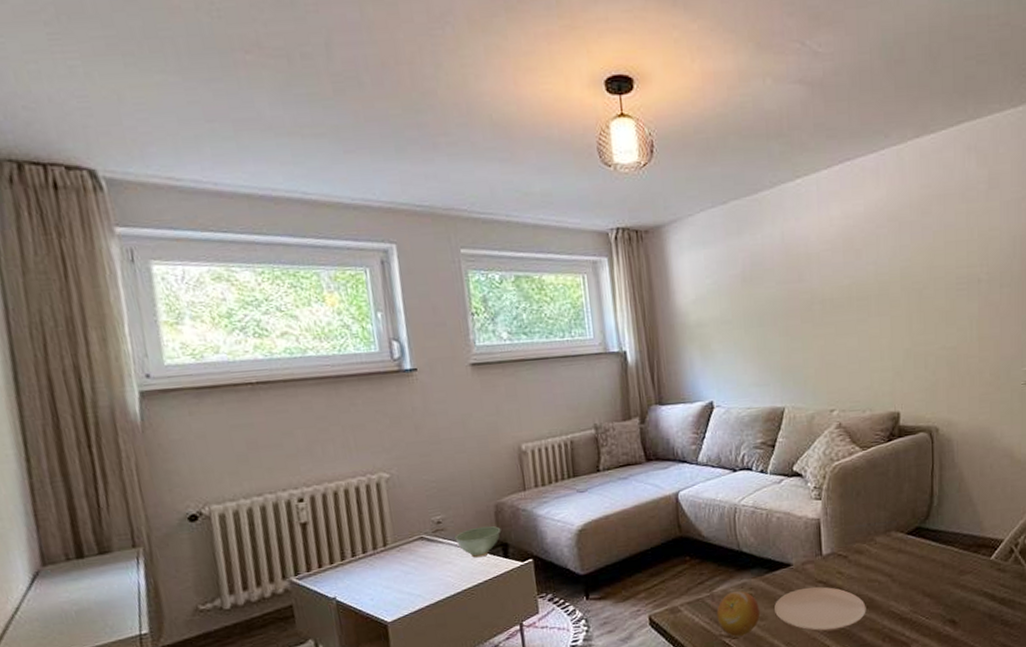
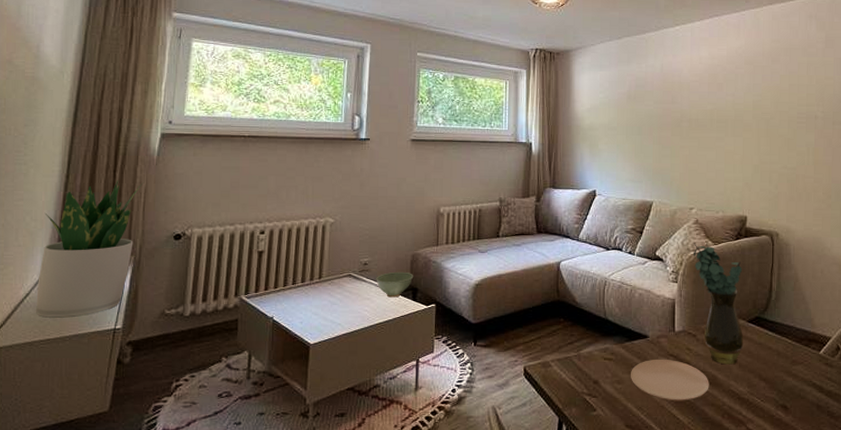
planter: none [10,456,141,633] -> present [36,180,144,318]
fruit: present [716,590,761,637] -> none [581,354,618,396]
vase: none [836,449,903,585] -> present [693,243,744,365]

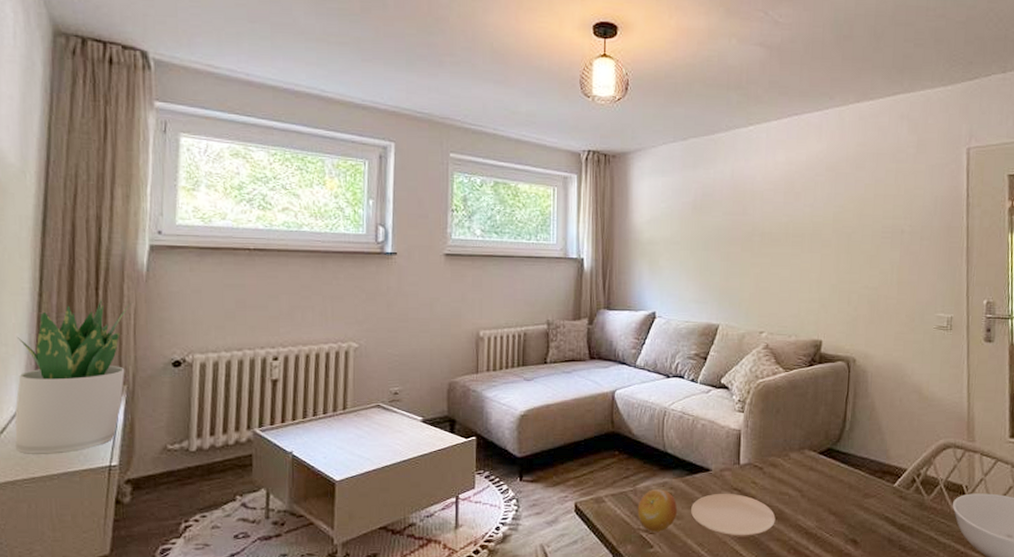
bowl: present [376,271,414,298] -> none [408,401,451,430]
fruit: none [581,354,618,396] -> present [637,488,678,532]
vase: present [693,243,744,365] -> none [762,369,815,499]

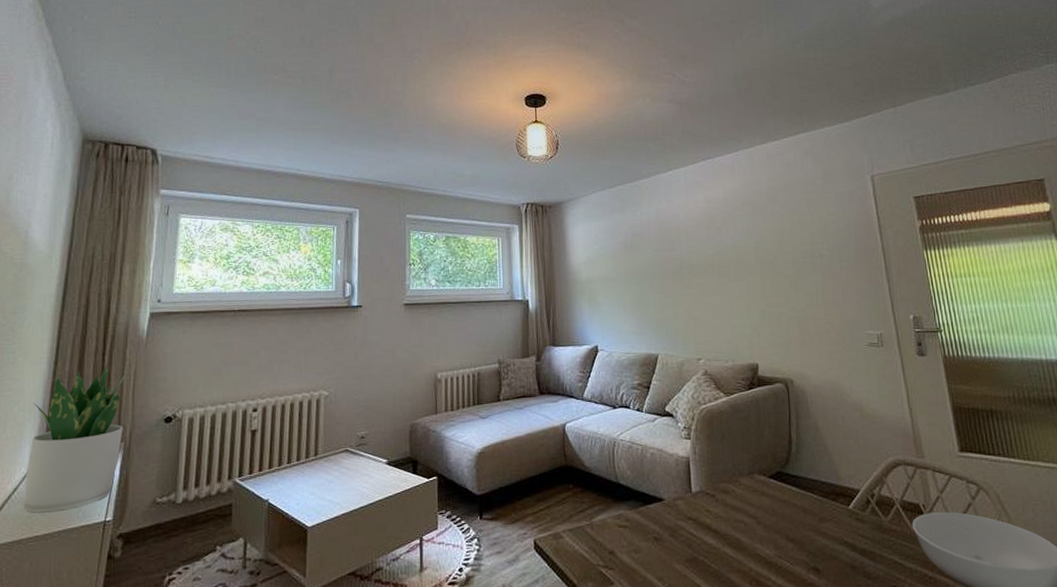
fruit: present [637,488,678,532] -> none [595,521,635,567]
plate: present [691,493,776,537] -> none [648,523,734,570]

